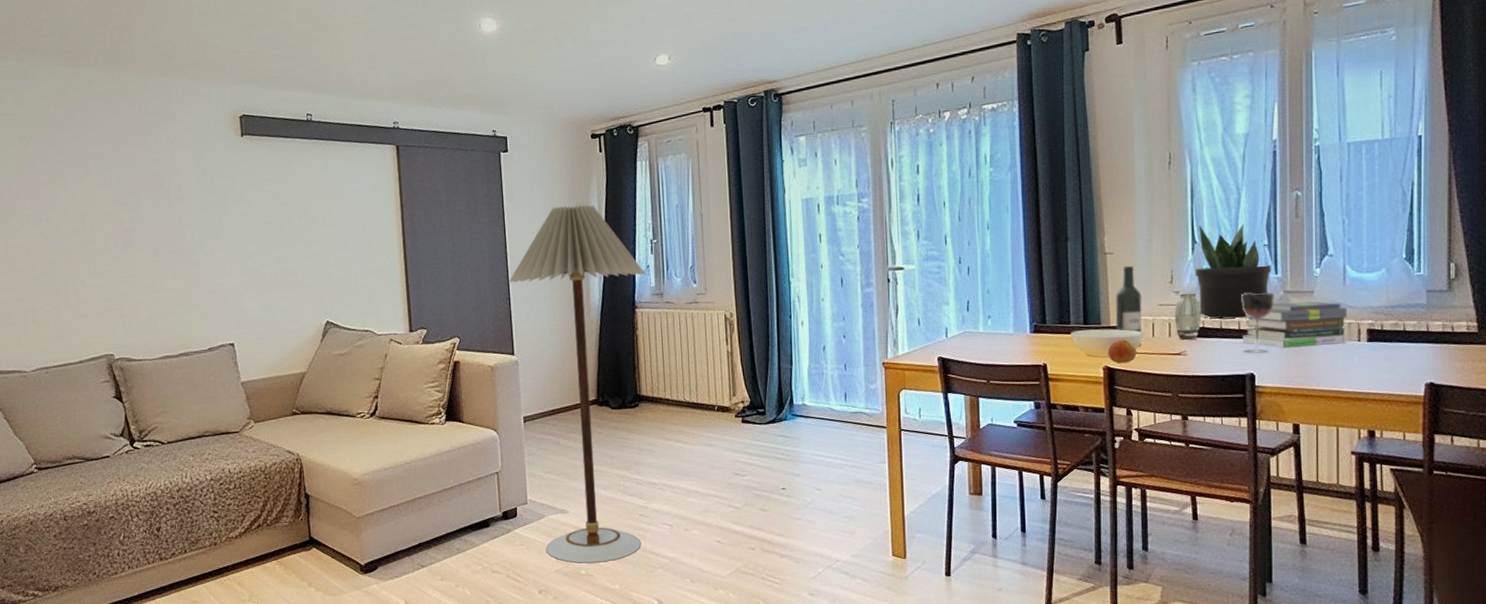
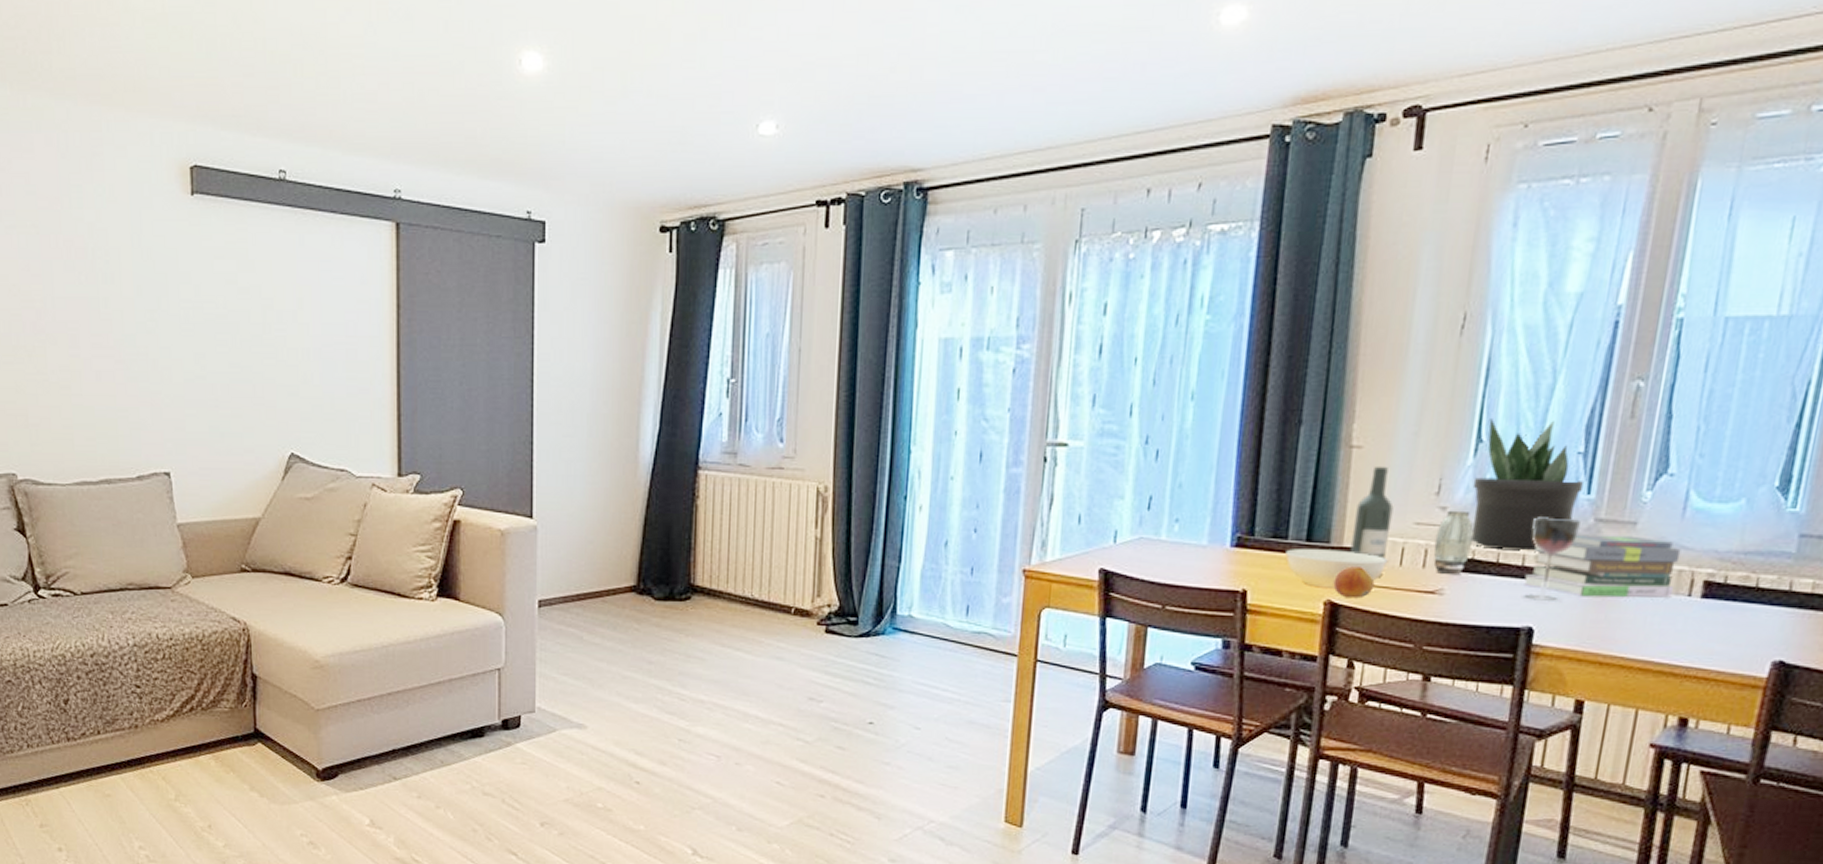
floor lamp: present [509,204,646,563] -> none [533,323,717,795]

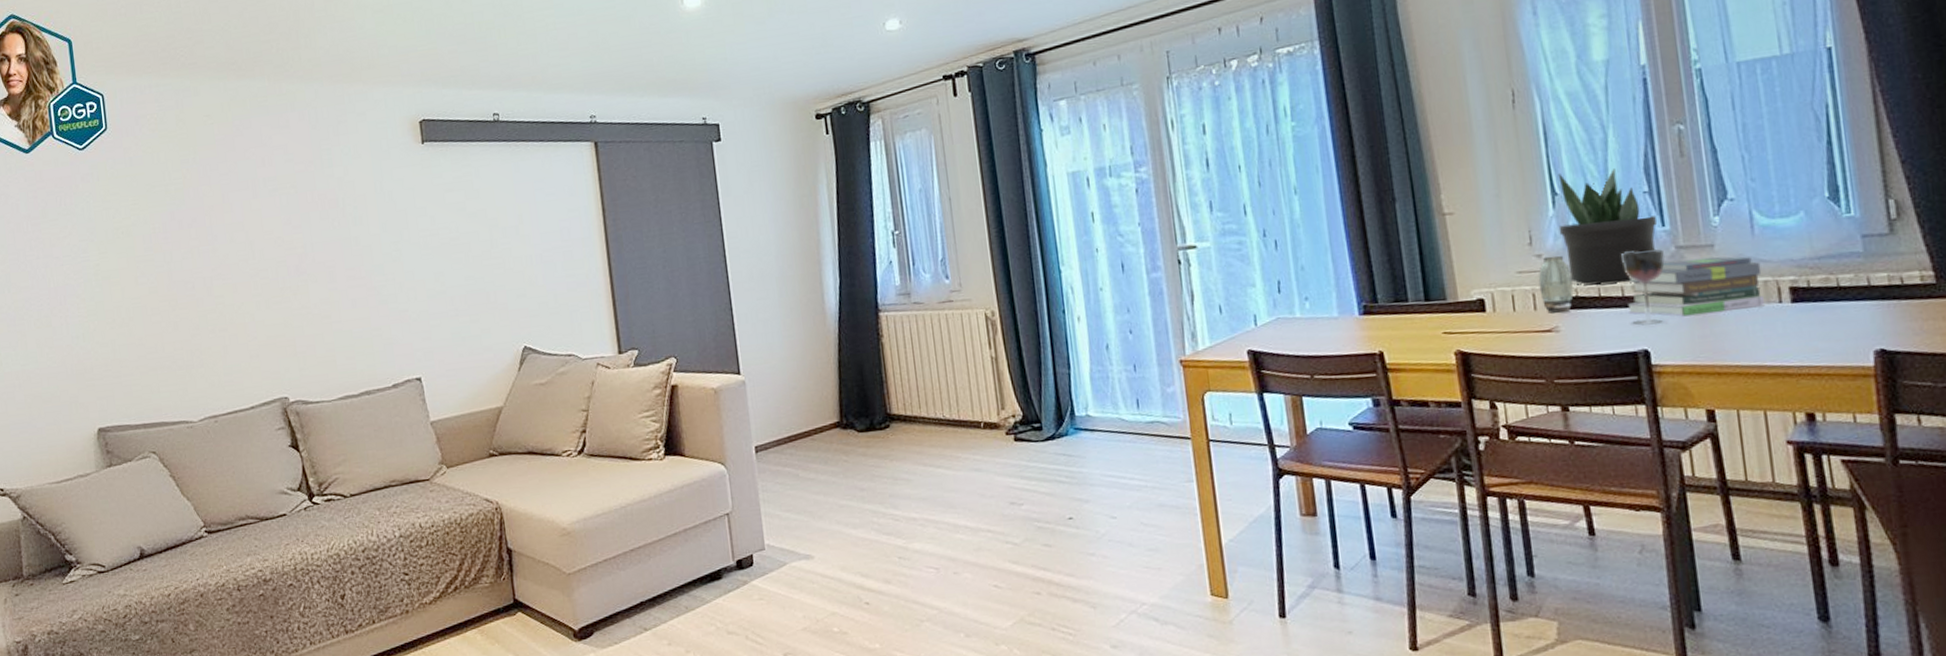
bowl: present [1285,549,1388,590] -> none [1409,304,1503,341]
fruit: present [1333,566,1375,599] -> none [1458,317,1496,346]
wine bottle: present [1349,466,1394,578] -> none [1462,227,1501,325]

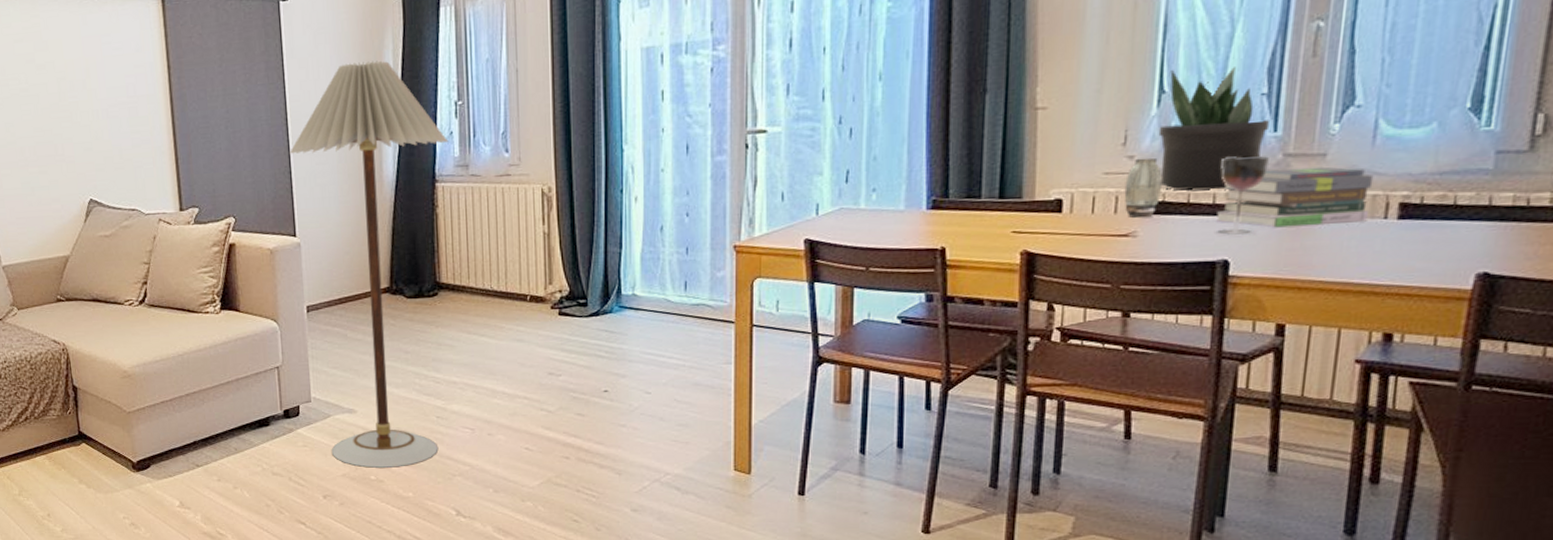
floor lamp: none [730,195,903,619] -> present [290,61,449,468]

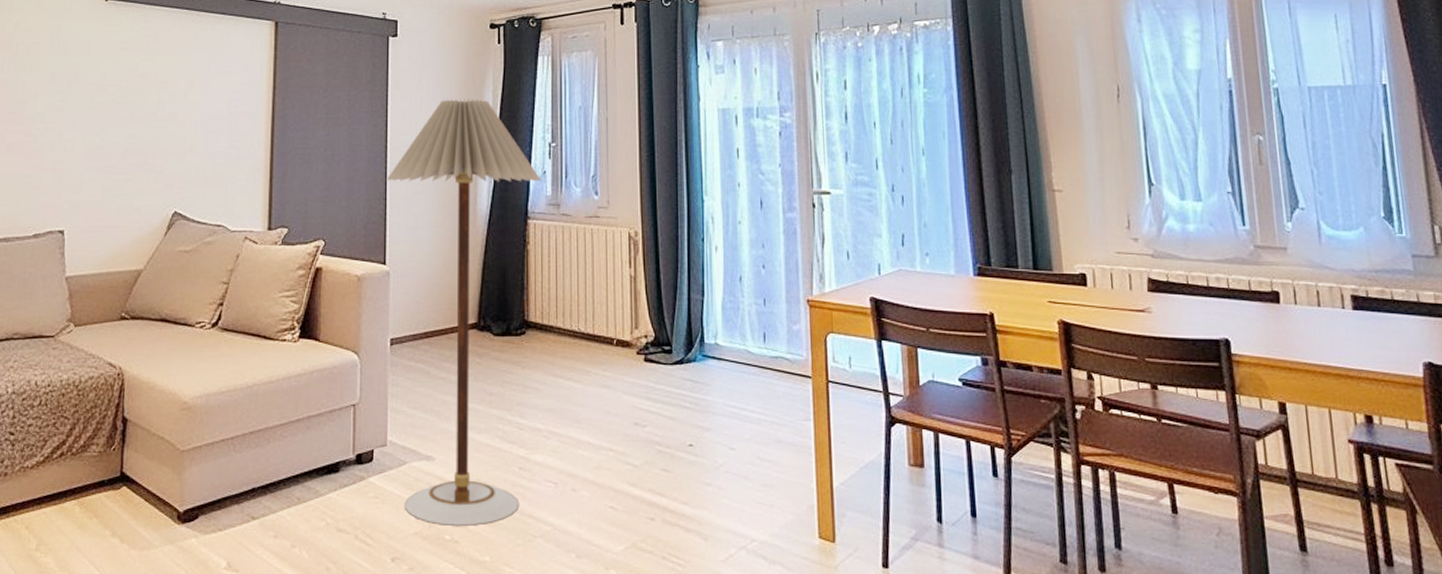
vase: present [1124,157,1163,219] -> none [1134,241,1165,296]
planter: present [1158,67,1269,191] -> none [1153,167,1238,274]
wineglass: present [1215,155,1270,236] -> none [1207,245,1246,317]
books: present [1216,166,1374,228] -> none [1212,259,1330,312]

